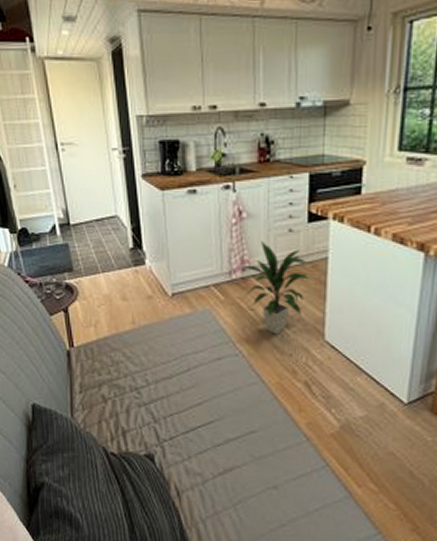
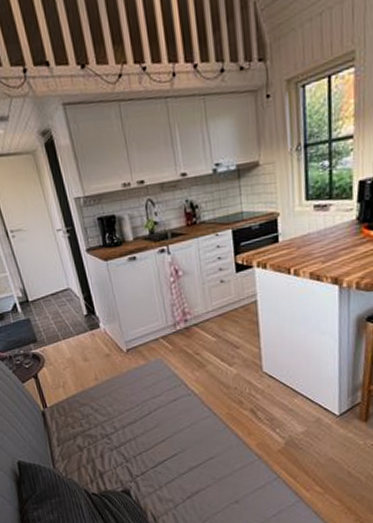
indoor plant: present [239,241,309,335] -> none [181,294,243,373]

